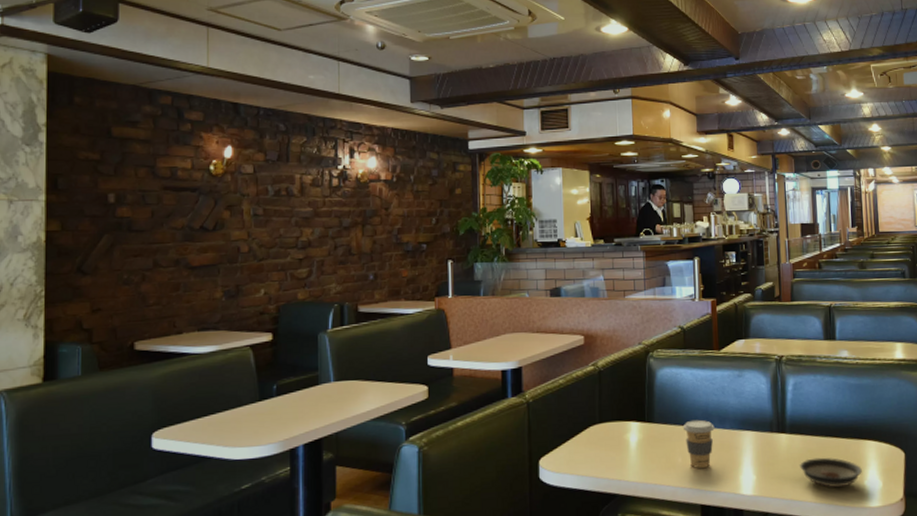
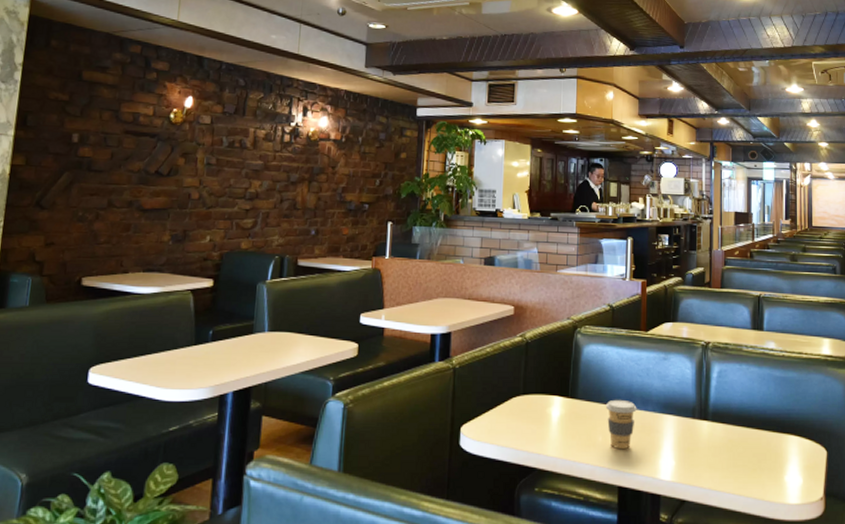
saucer: present [799,457,862,488] -> none [719,448,783,481]

